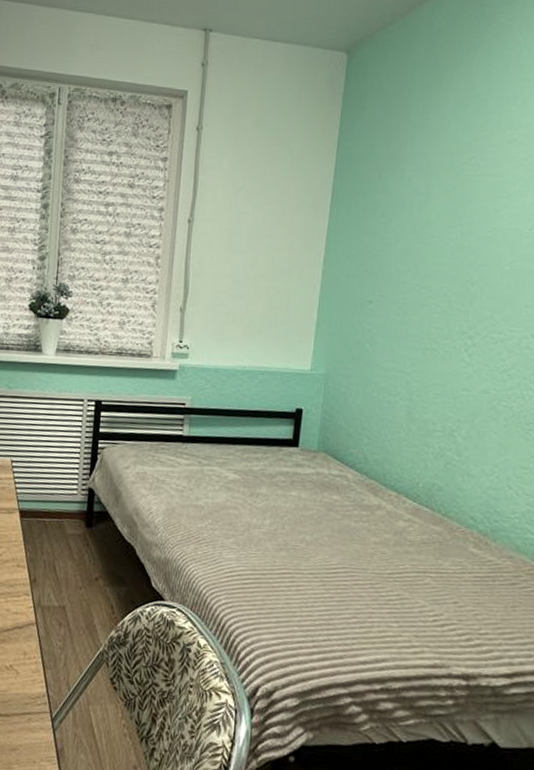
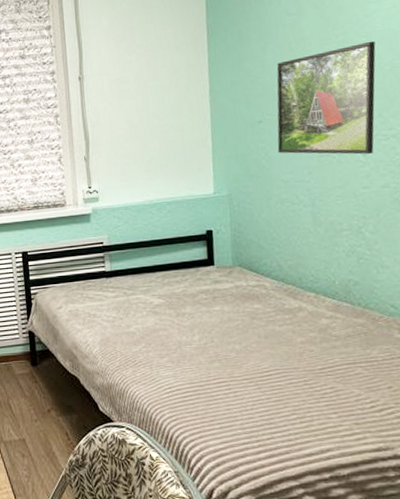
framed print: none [383,237,499,355] -> present [276,41,376,155]

